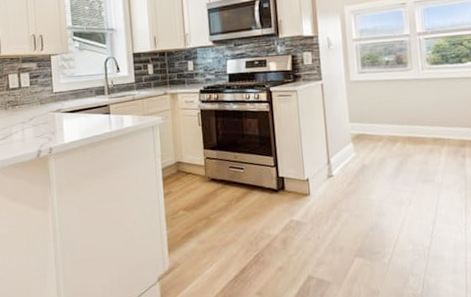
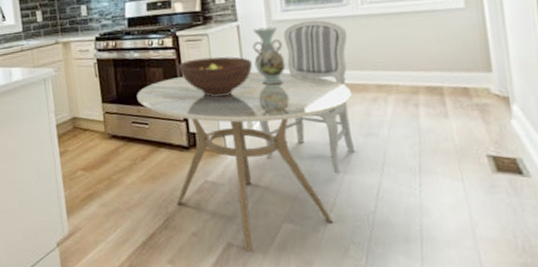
dining table: none [234,124,413,283] -> present [137,71,351,251]
fruit bowl: none [271,110,334,146] -> present [178,56,253,97]
vase: none [333,86,361,136] -> present [252,26,286,84]
dining chair: none [338,81,415,215] -> present [259,20,356,174]

